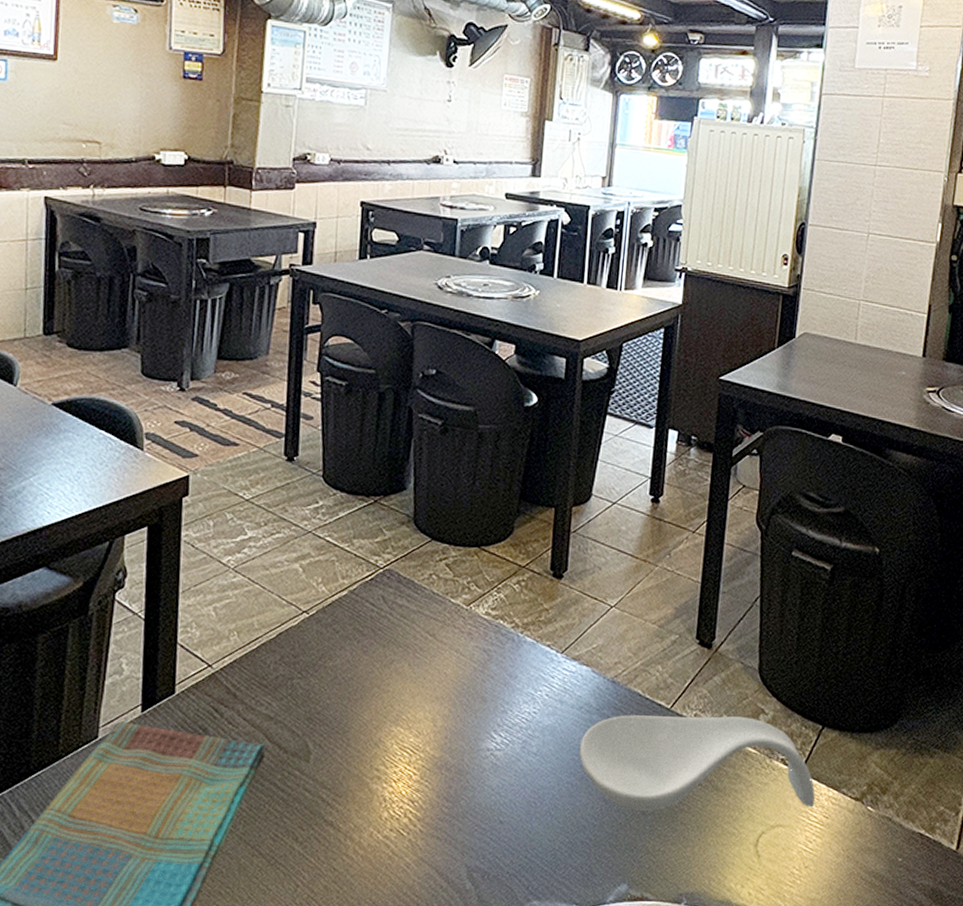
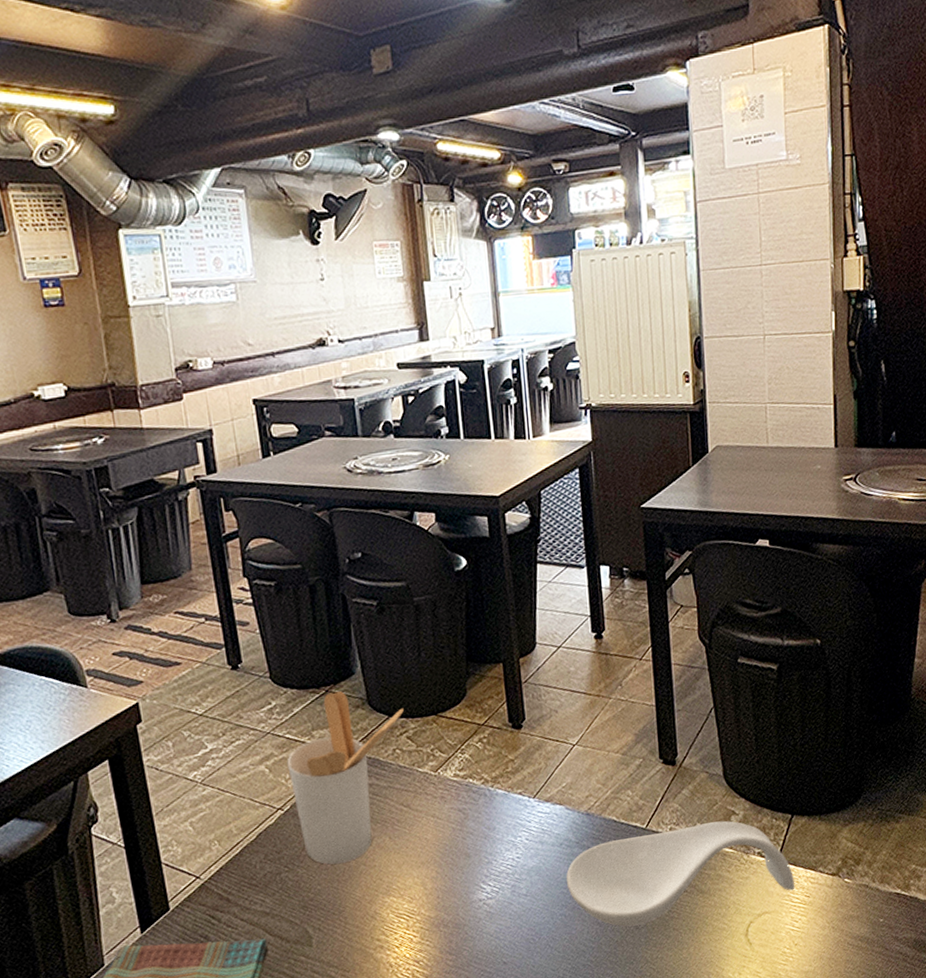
utensil holder: none [321,503,448,682] -> present [287,691,404,865]

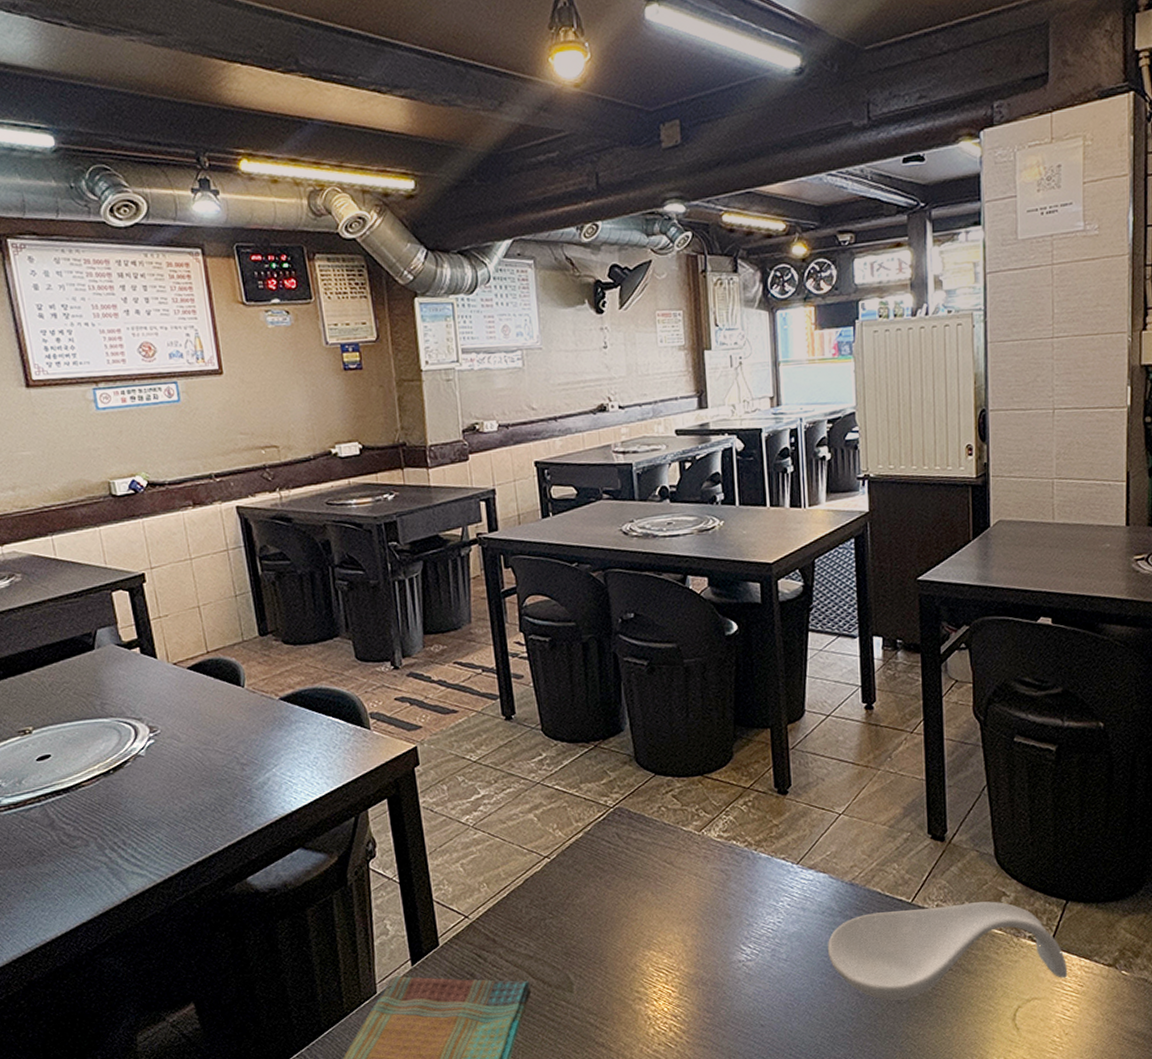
utensil holder: present [287,691,404,865] -> none [555,747,670,915]

